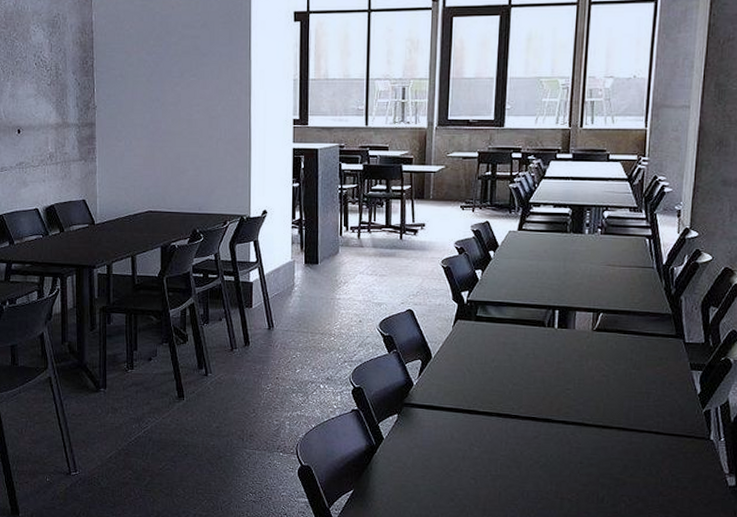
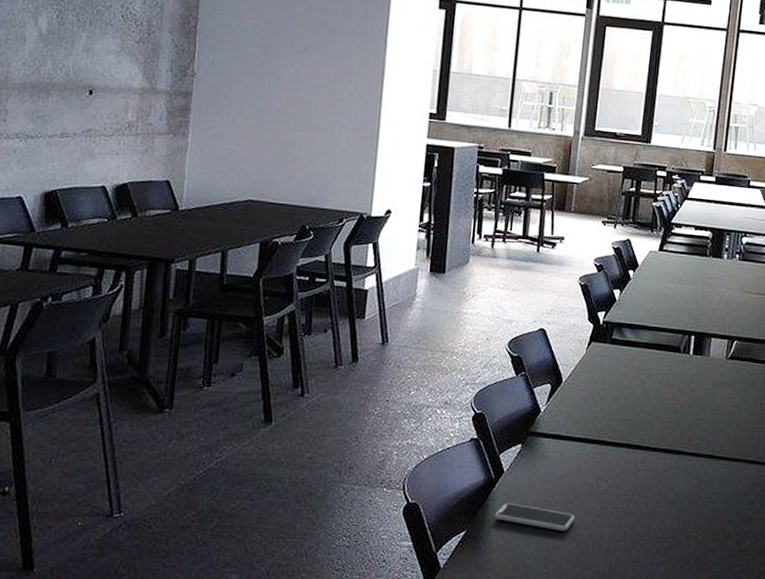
smartphone: none [378,466,452,491] -> present [494,502,575,531]

